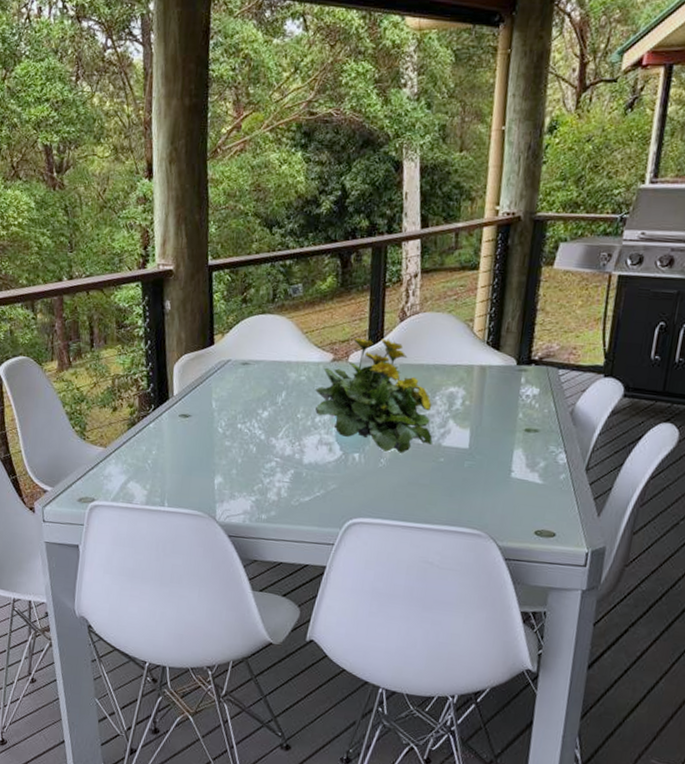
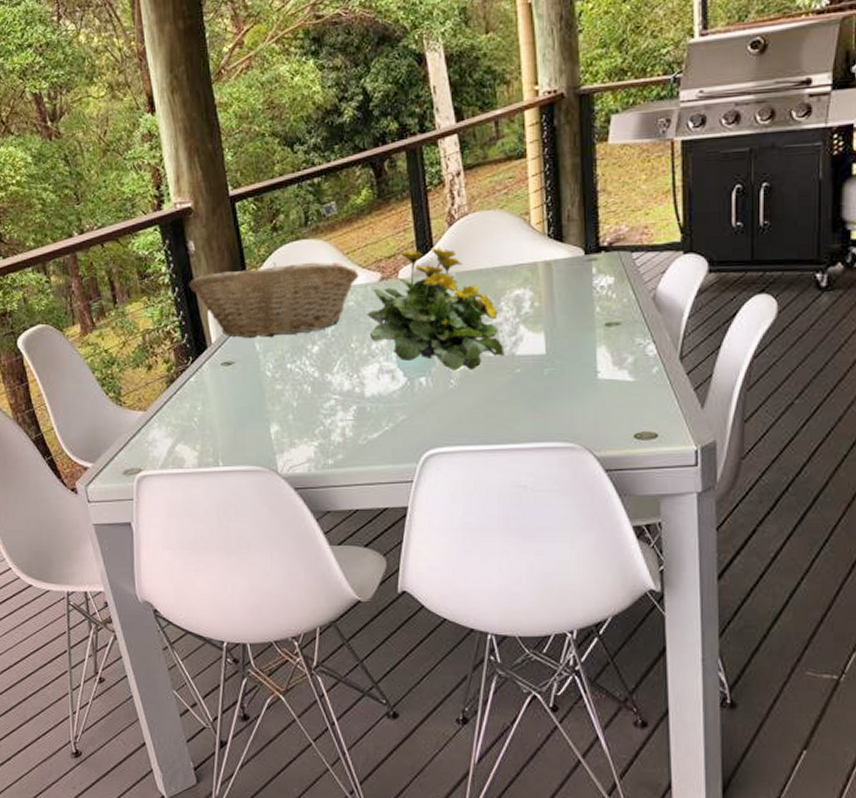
fruit basket: none [160,331,314,399] -> present [189,262,359,339]

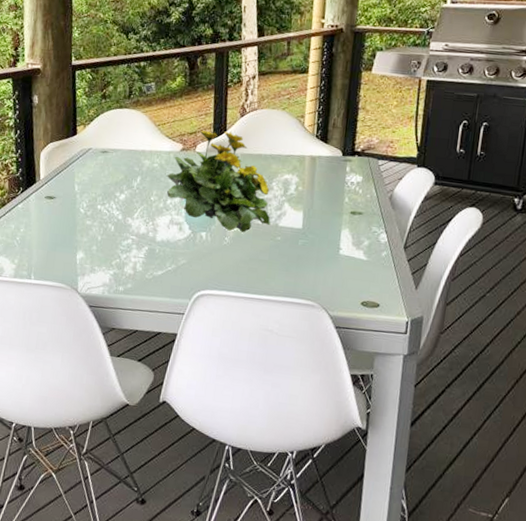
fruit basket: present [189,262,359,339] -> none [29,123,165,183]

